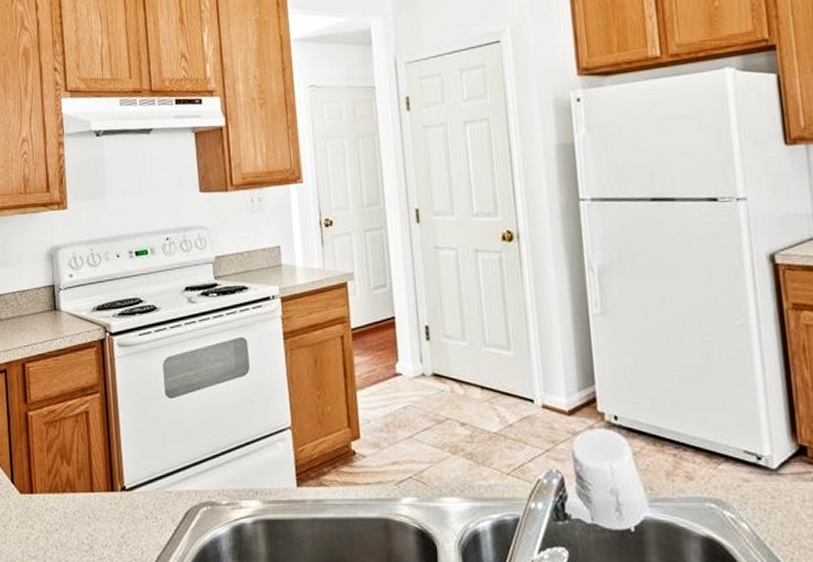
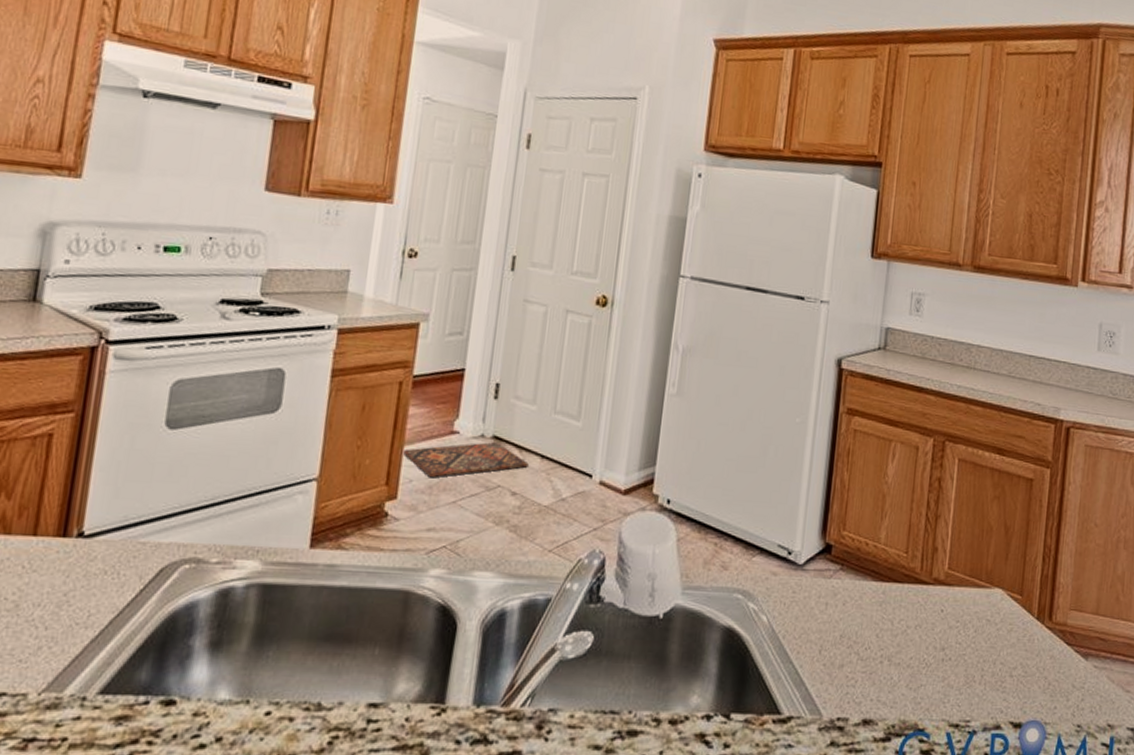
doormat: none [356,378,471,417] -> present [402,441,529,478]

